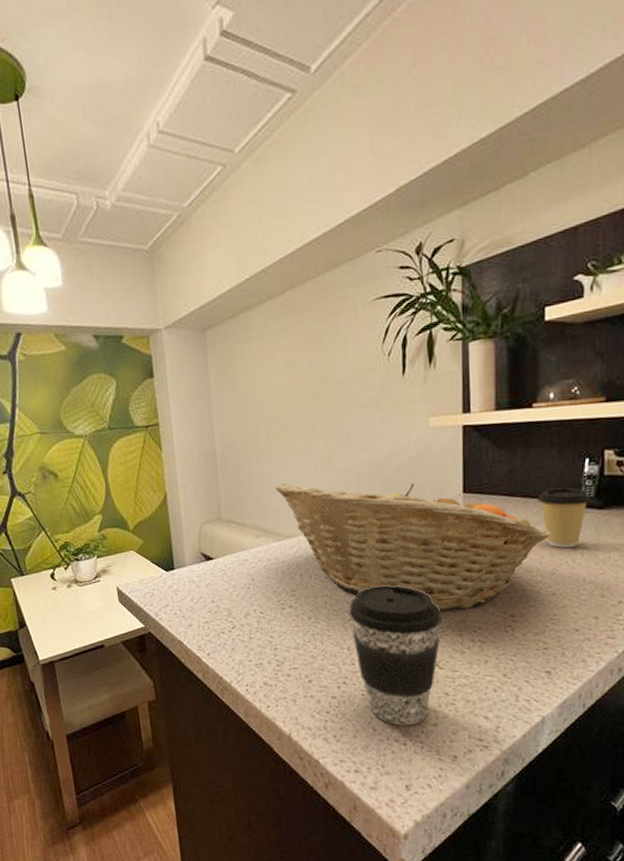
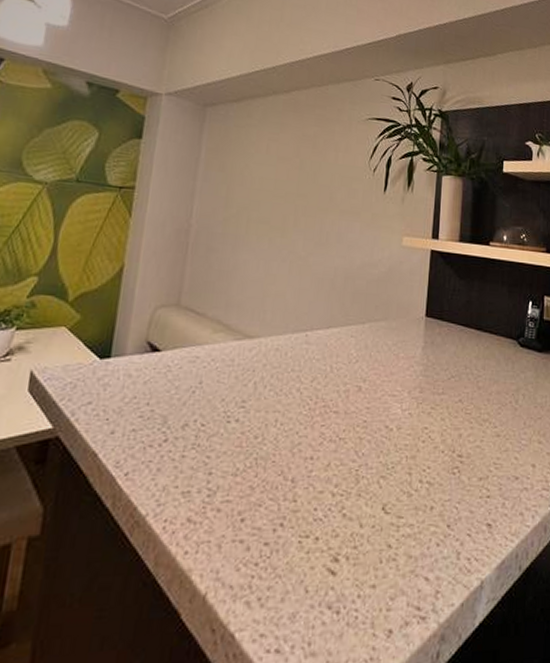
fruit basket: present [274,482,551,611] -> none [245,275,499,443]
coffee cup: present [348,584,442,725] -> none [299,406,394,586]
coffee cup: present [538,487,591,549] -> none [489,325,533,388]

